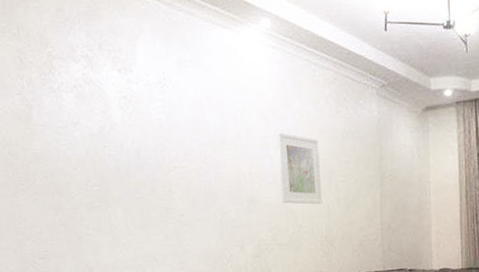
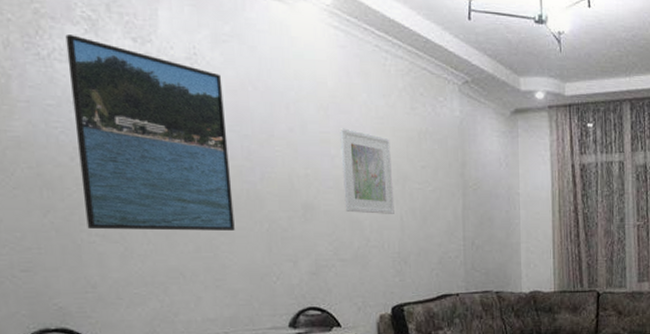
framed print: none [70,70,195,225] -> present [65,34,235,231]

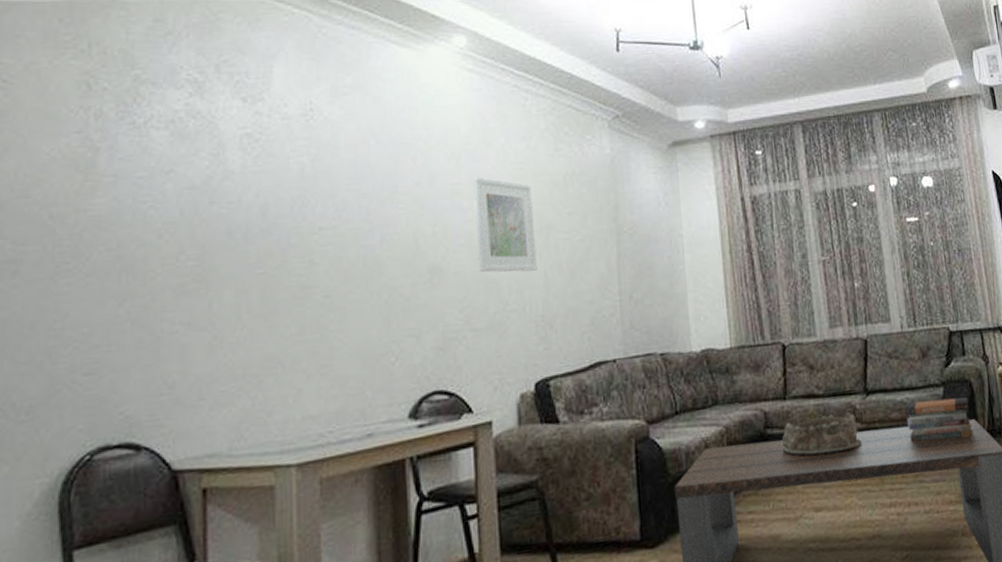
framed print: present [65,34,235,231] -> none [166,99,347,317]

